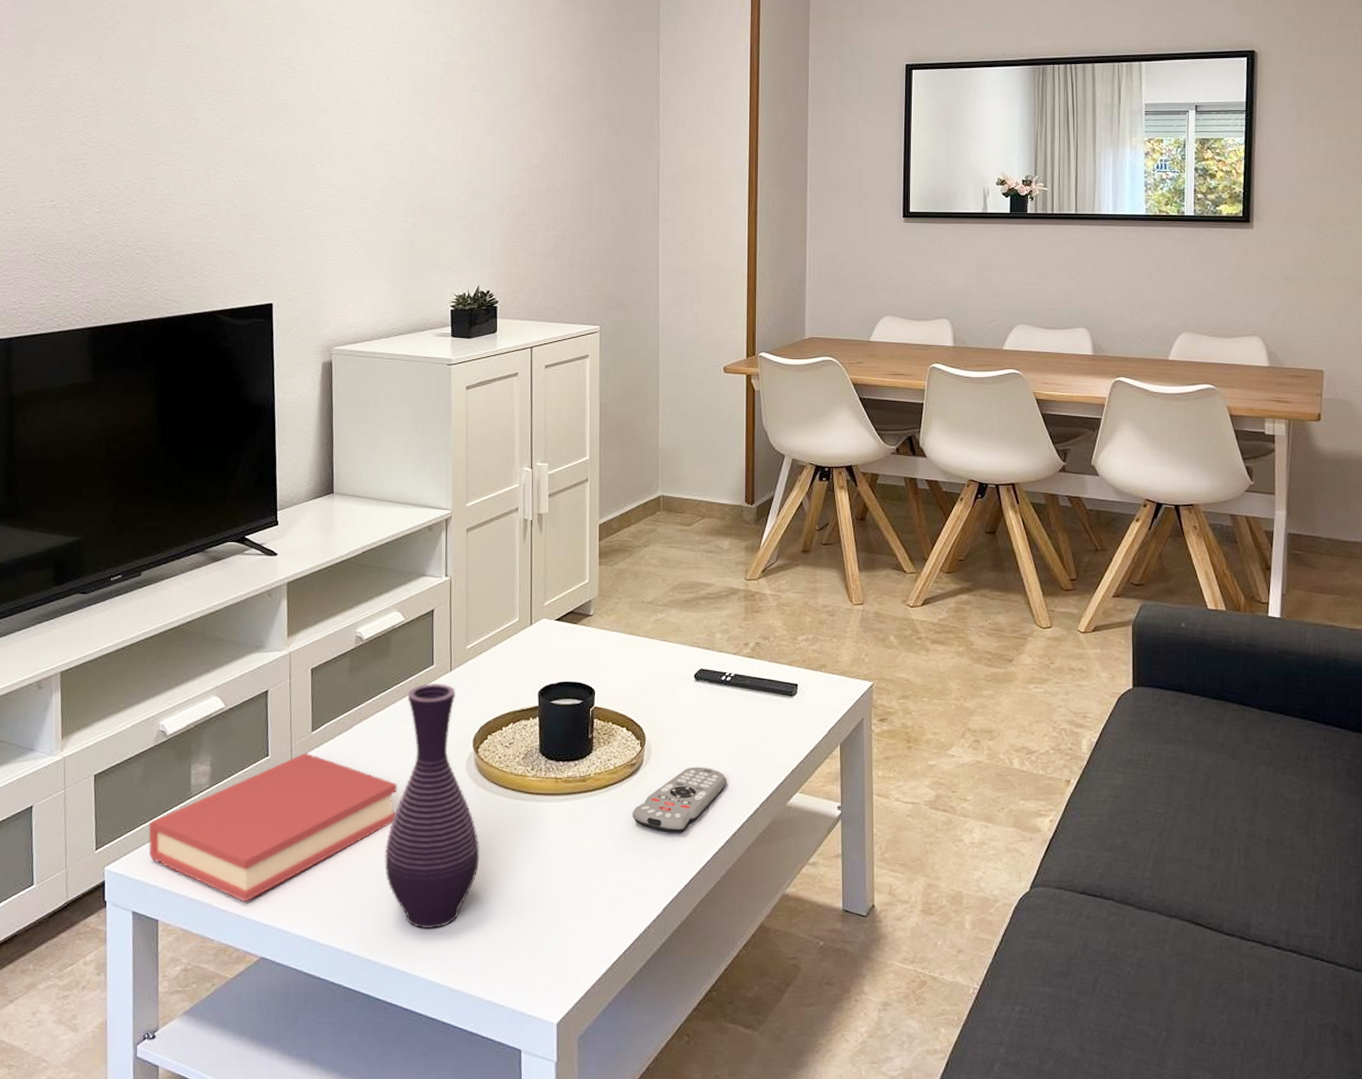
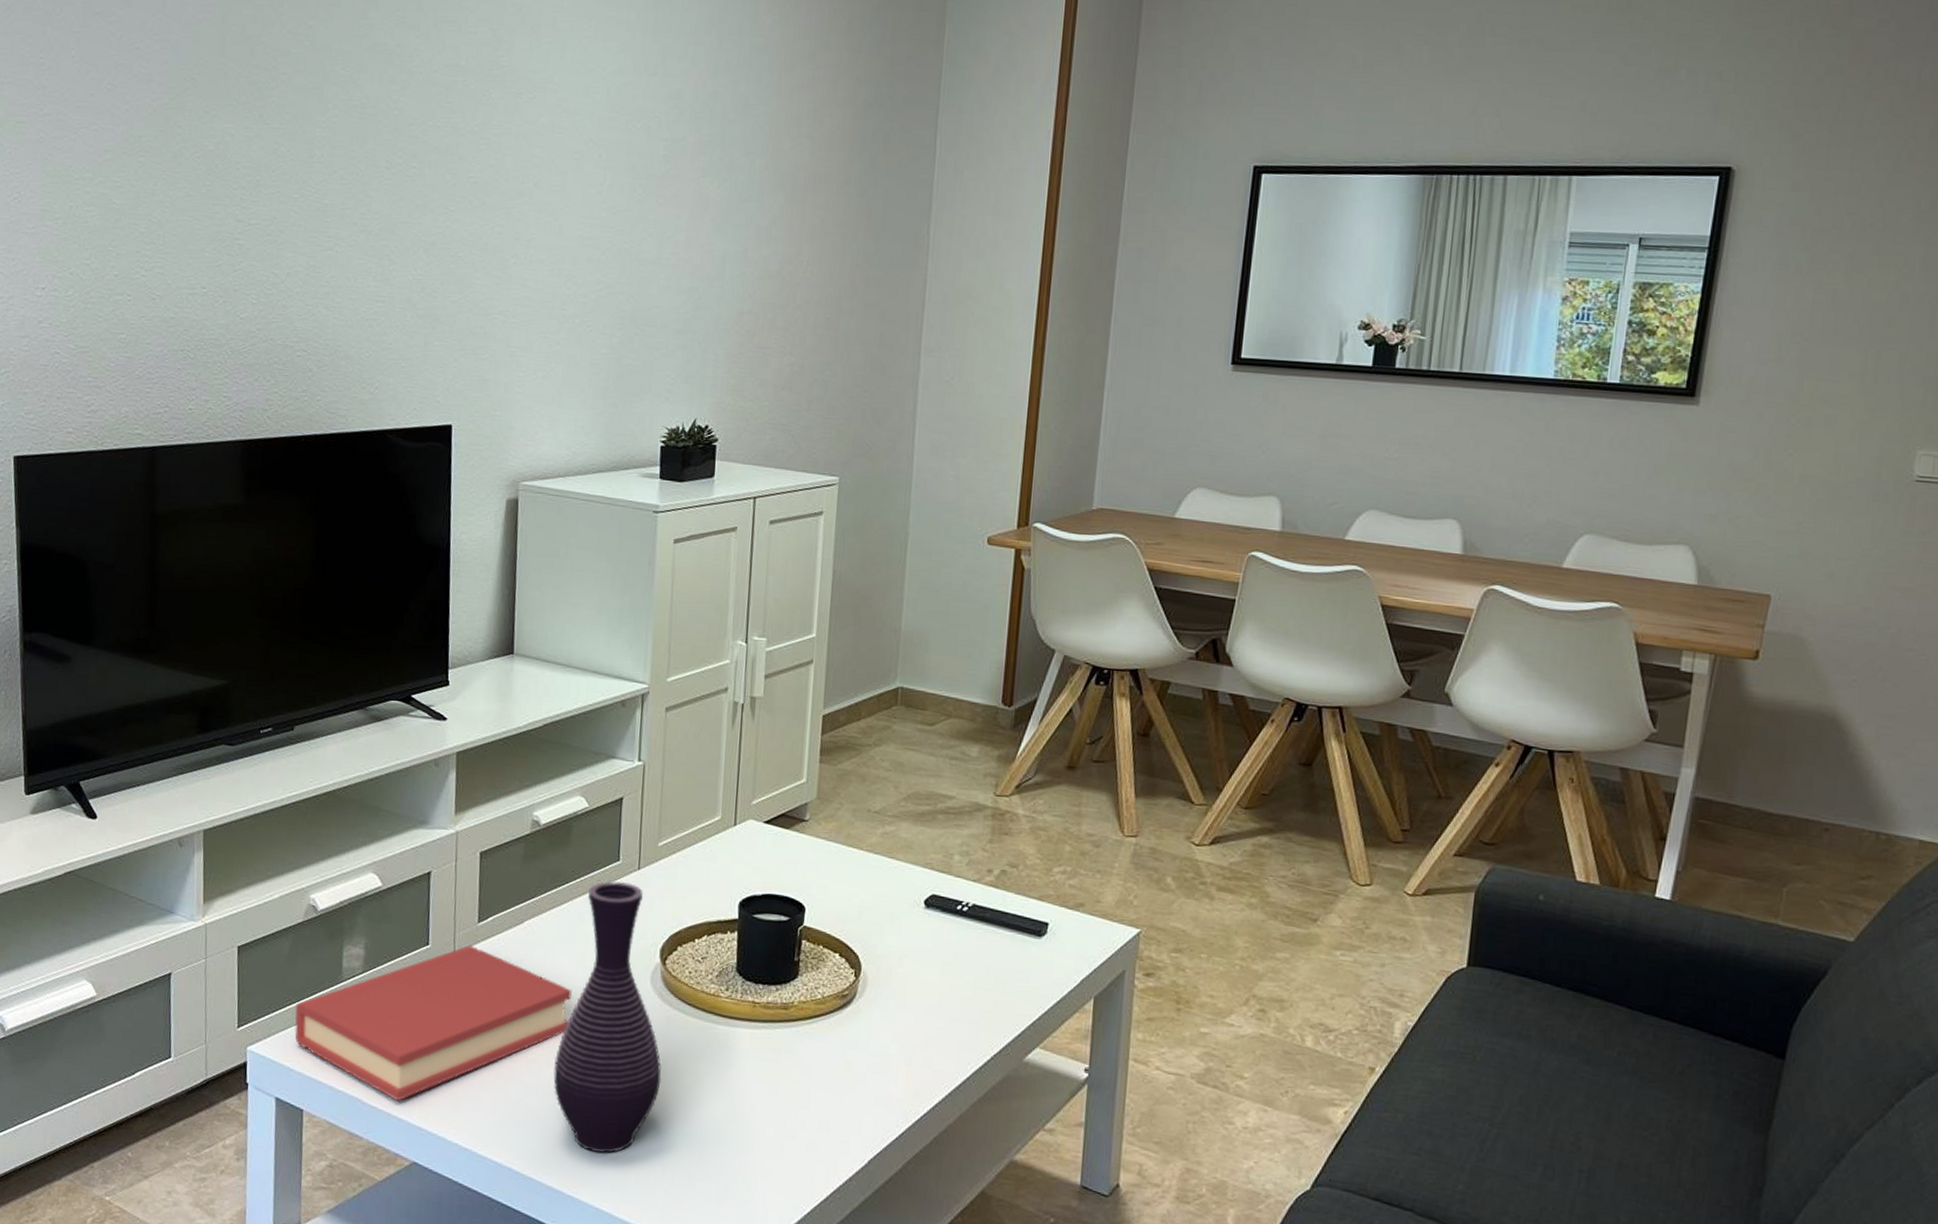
remote control: present [632,766,727,833] -> none [839,1005,955,1079]

